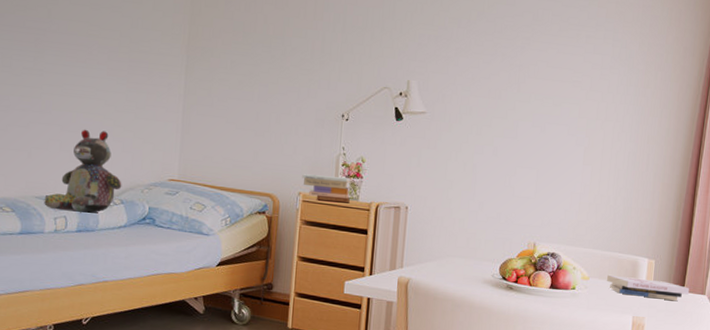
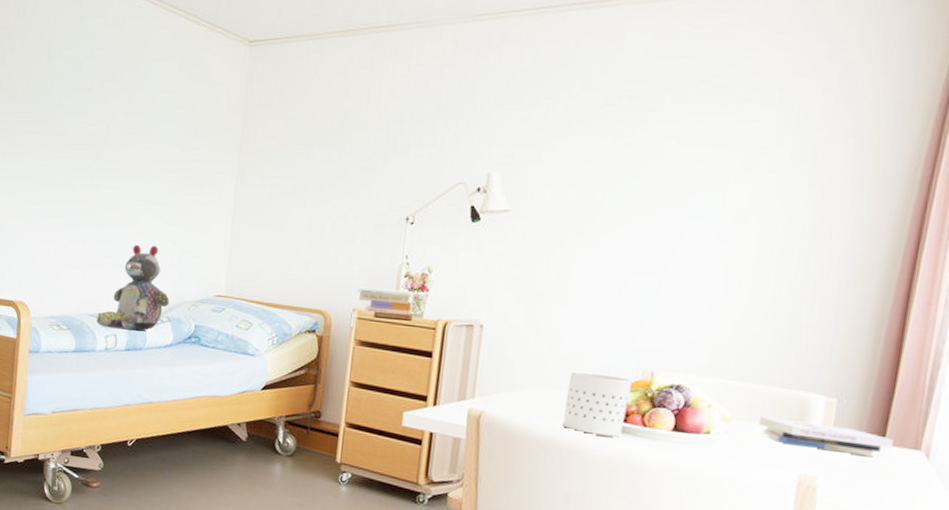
mug: none [470,243,521,295] -> present [561,371,632,437]

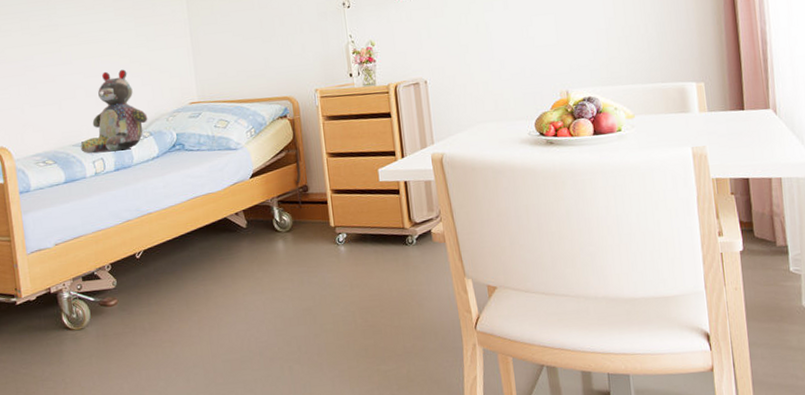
books: present [357,287,415,321] -> none [315,65,367,94]
mug: present [561,371,632,437] -> none [505,100,556,153]
books: present [758,416,895,458] -> none [653,103,751,126]

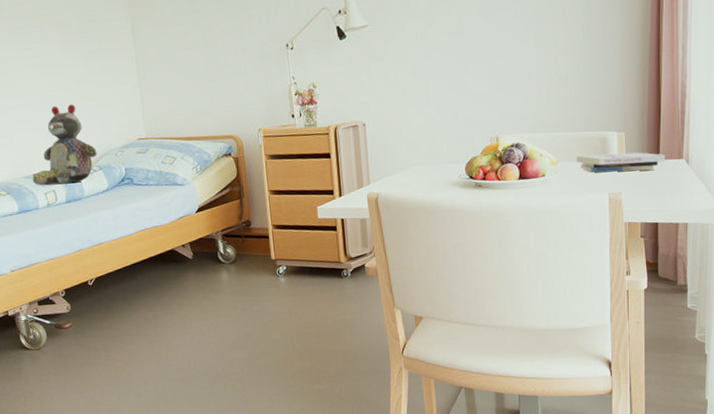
books: none [653,103,751,126] -> present [576,152,666,173]

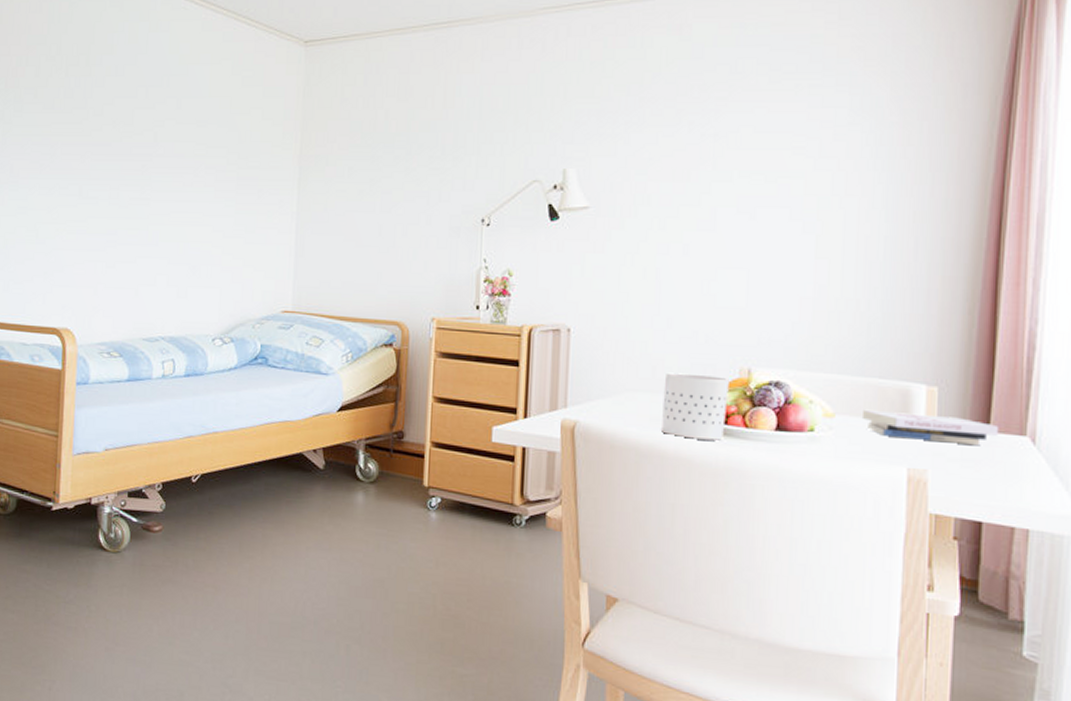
stuffed bear: present [32,104,97,186] -> none [151,260,232,354]
mug: none [438,145,485,195] -> present [660,372,729,441]

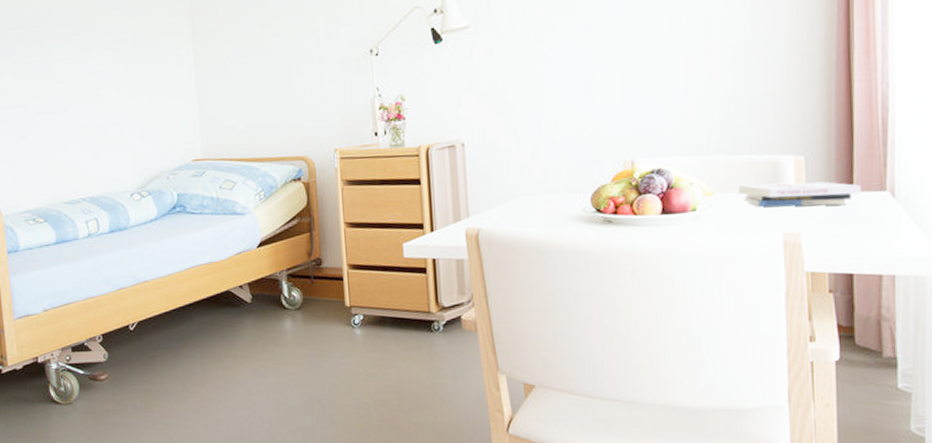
mug: present [660,372,729,441] -> none [556,171,616,232]

